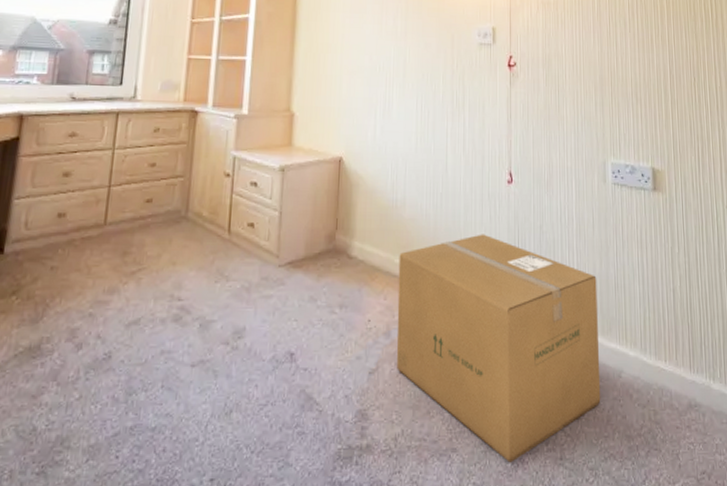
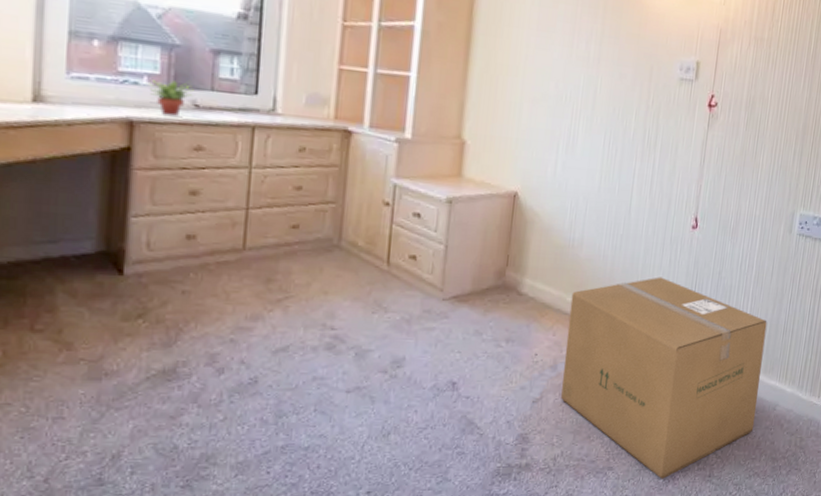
succulent plant: none [35,78,72,109] -> present [145,80,194,117]

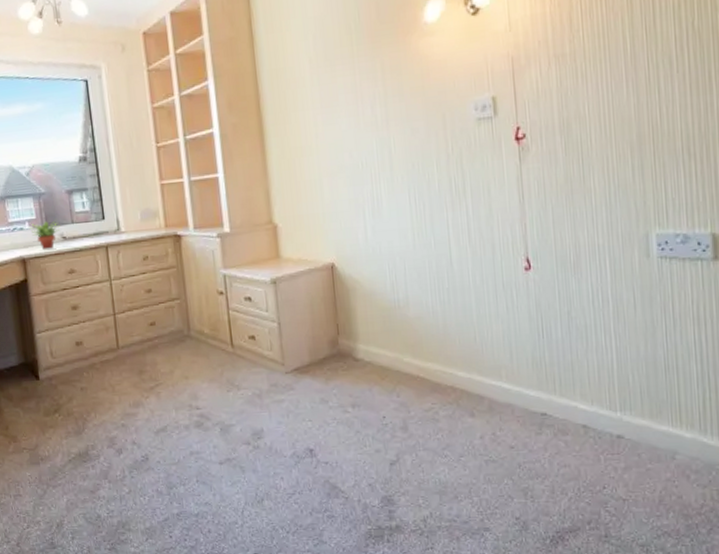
box: present [561,277,767,479] -> none [408,325,651,540]

